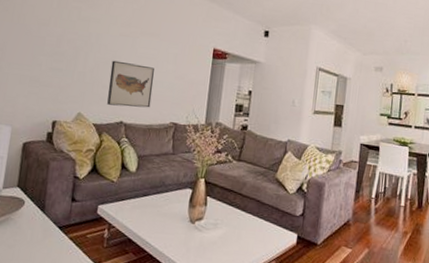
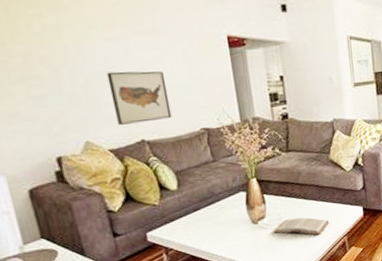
book: none [206,227,262,251] -> present [273,217,330,235]

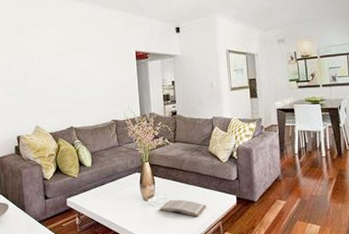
wall art: present [106,71,172,125] -> none [54,77,93,115]

